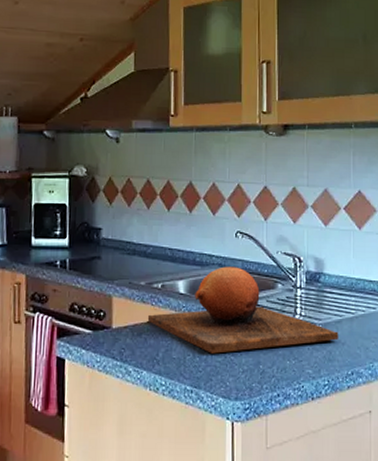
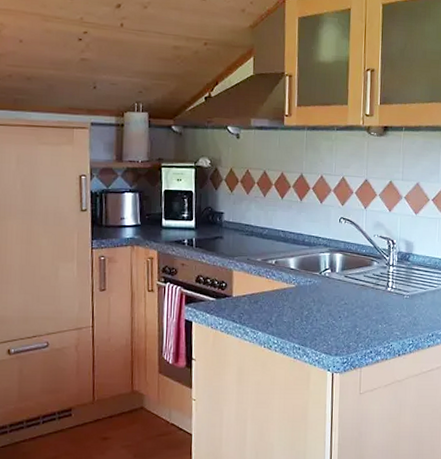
chopping board: present [147,266,339,354] -> none [262,247,423,318]

